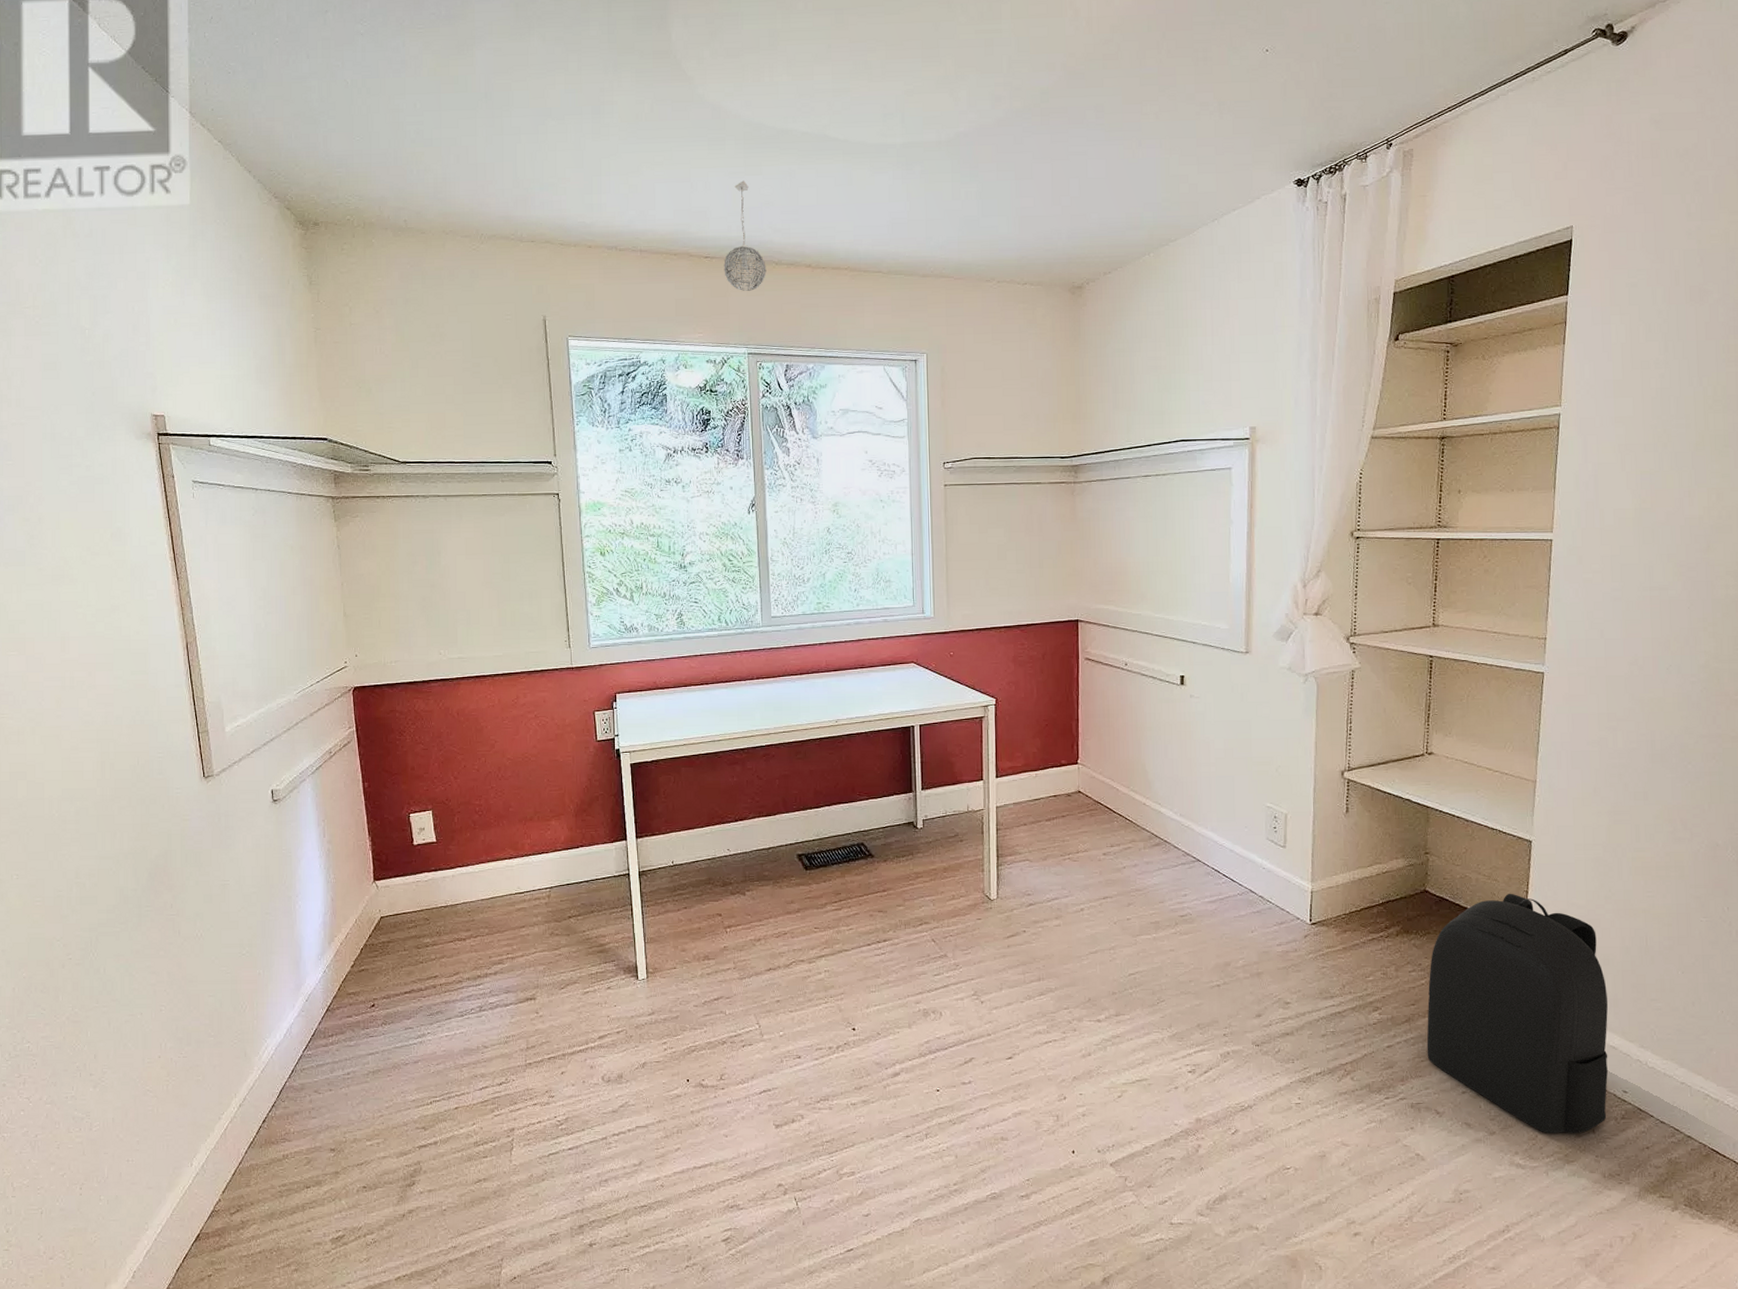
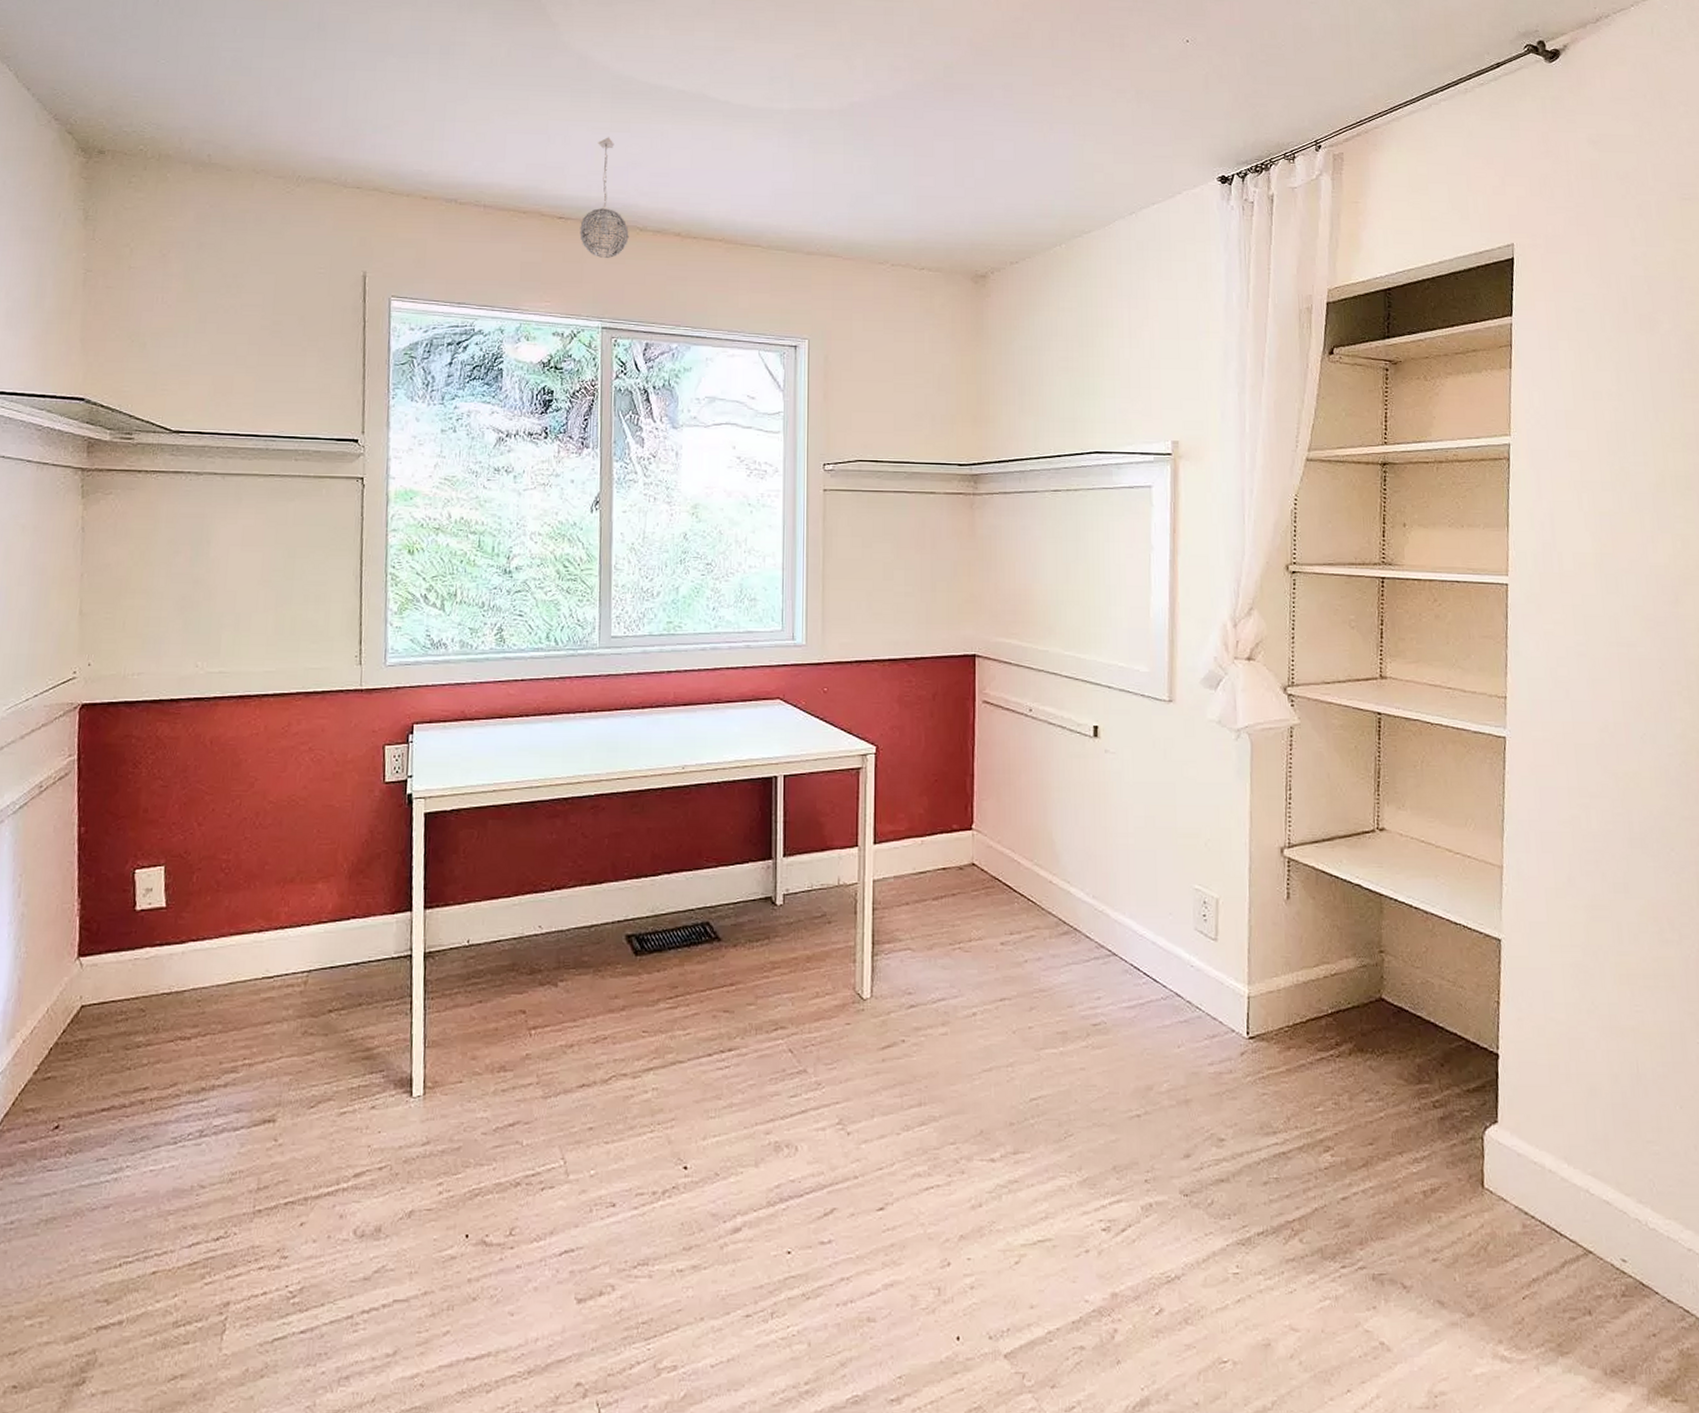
backpack: present [1426,893,1608,1134] -> none [1388,1003,1605,1317]

